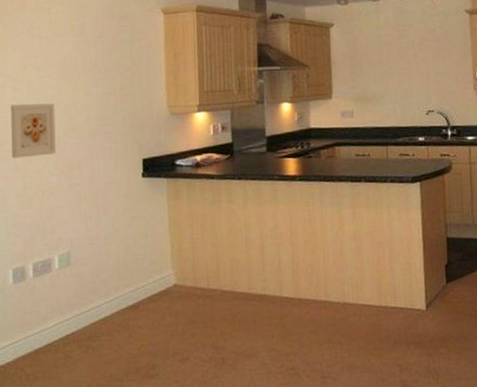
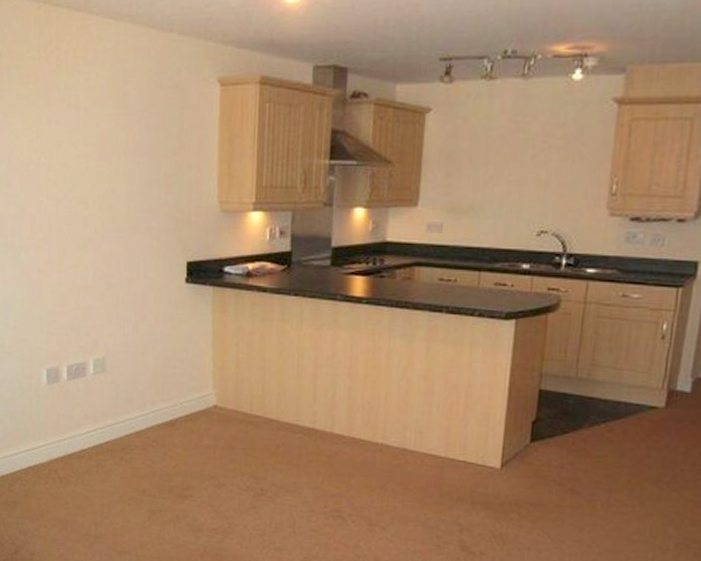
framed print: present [10,103,57,159] -> none [45,186,93,249]

